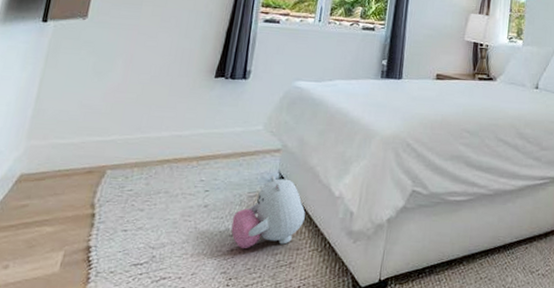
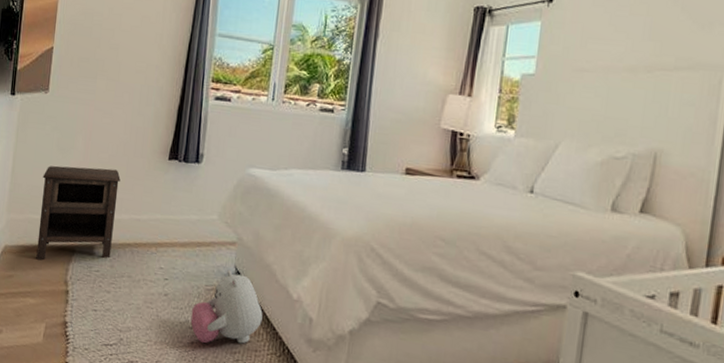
nightstand: none [58,89,162,185] -> present [36,165,121,260]

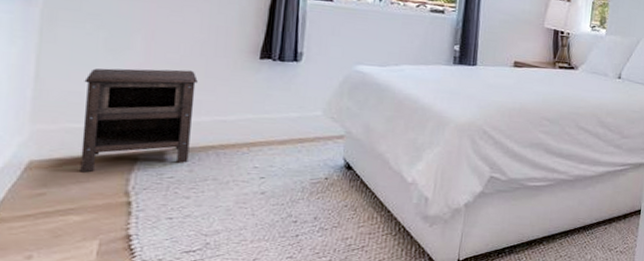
plush toy: present [190,270,263,344] -> none [294,162,376,235]

